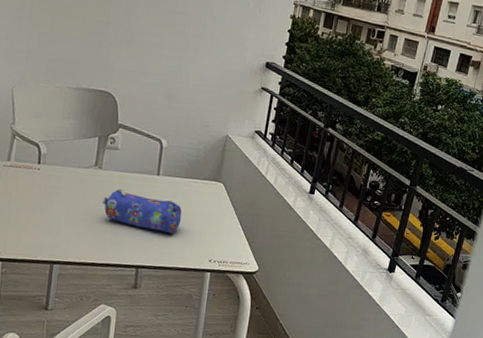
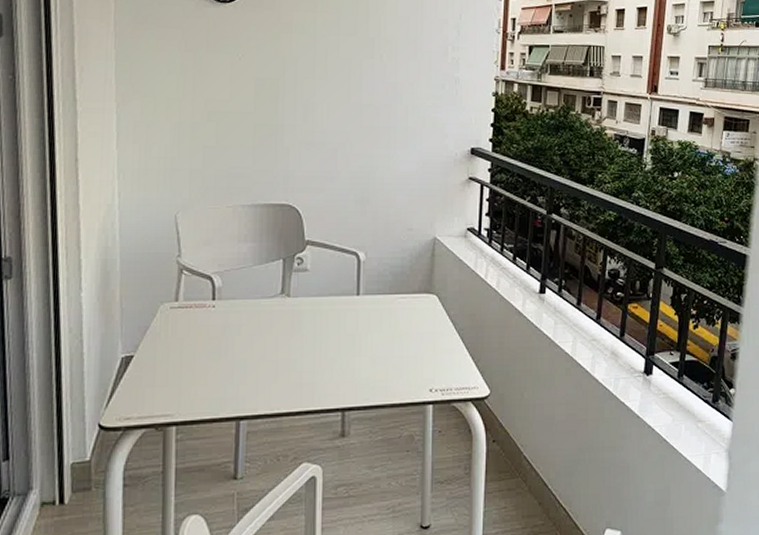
pencil case: present [101,188,182,234] -> none [293,316,391,364]

